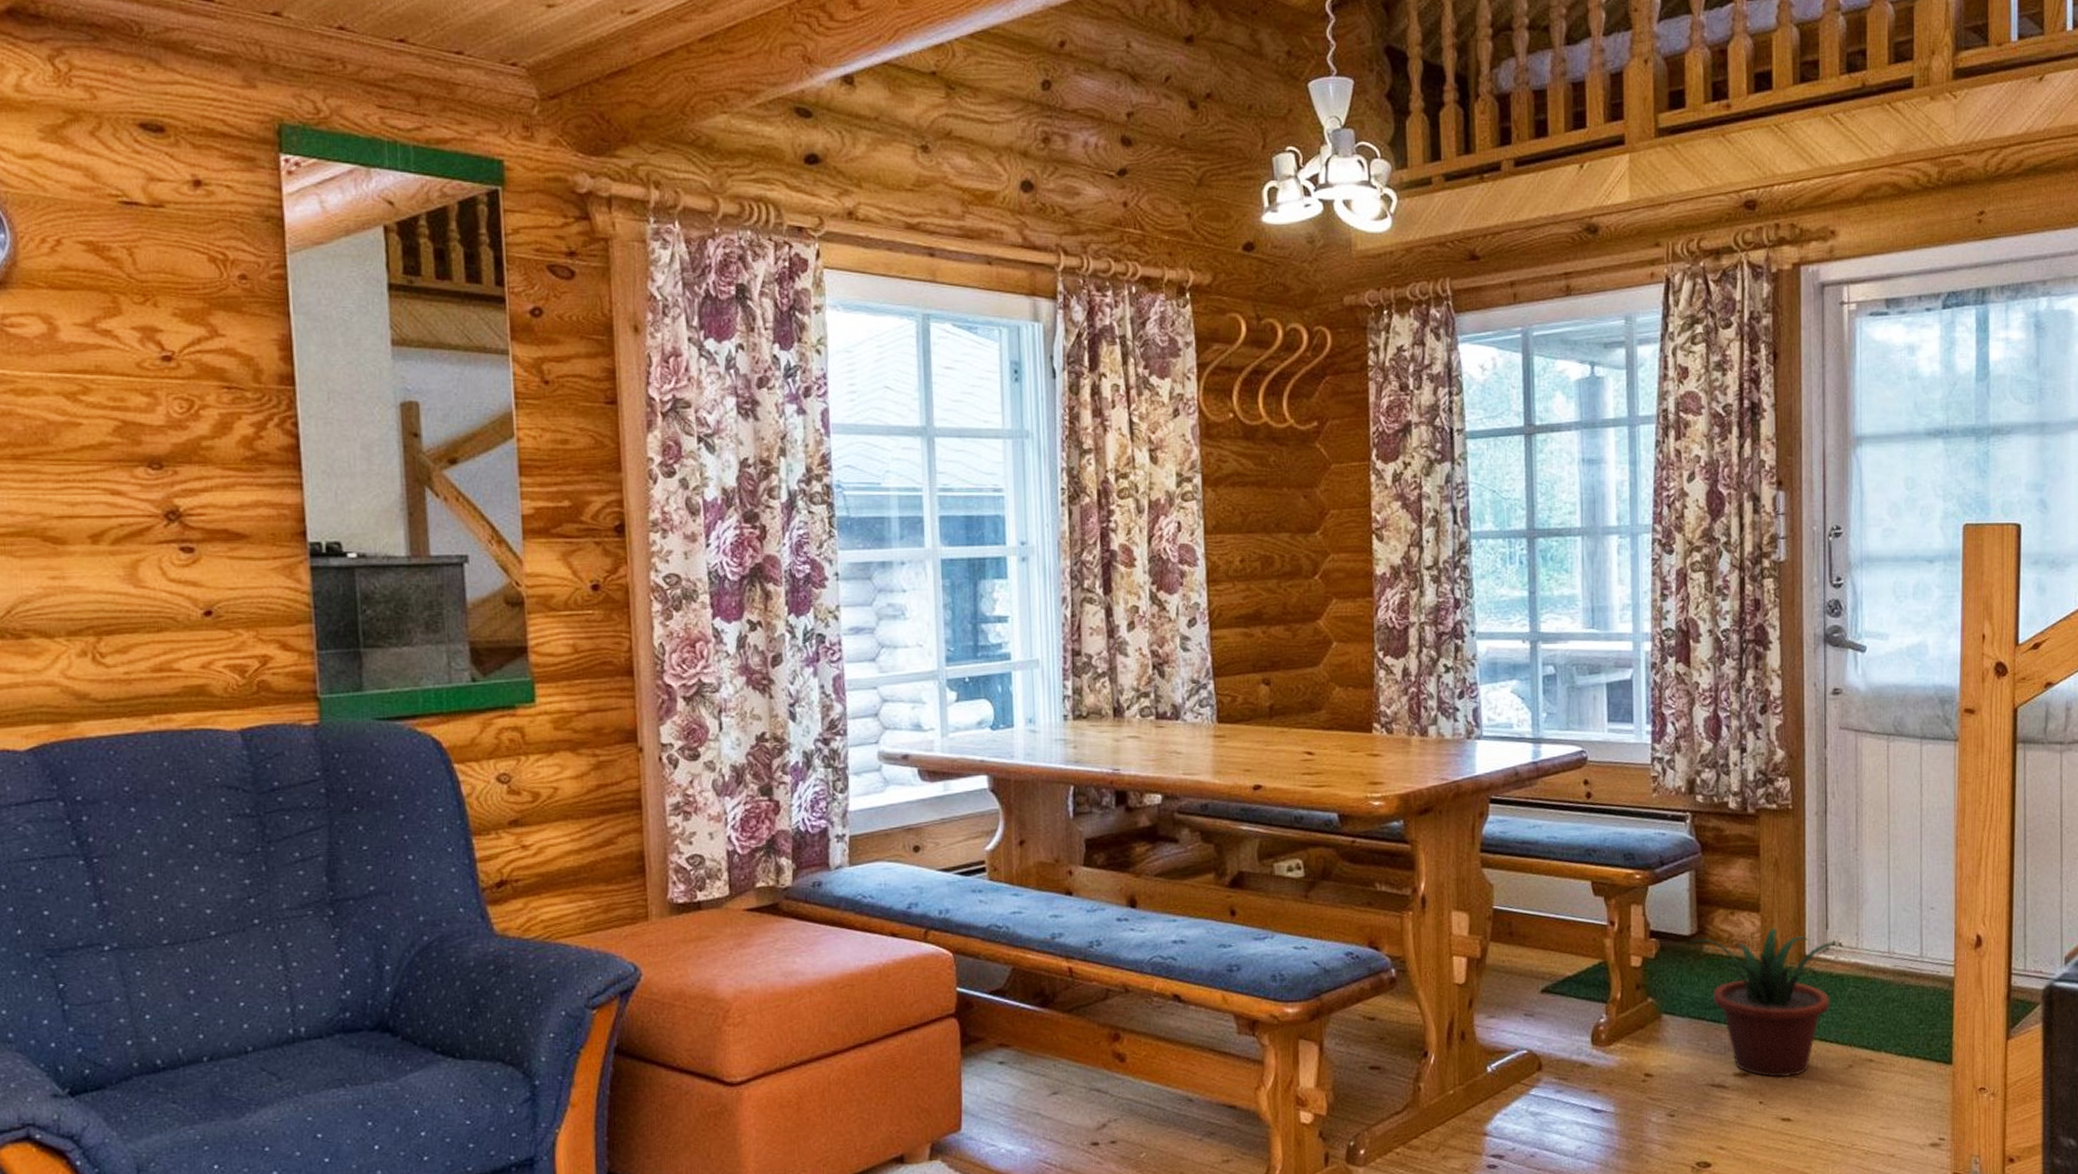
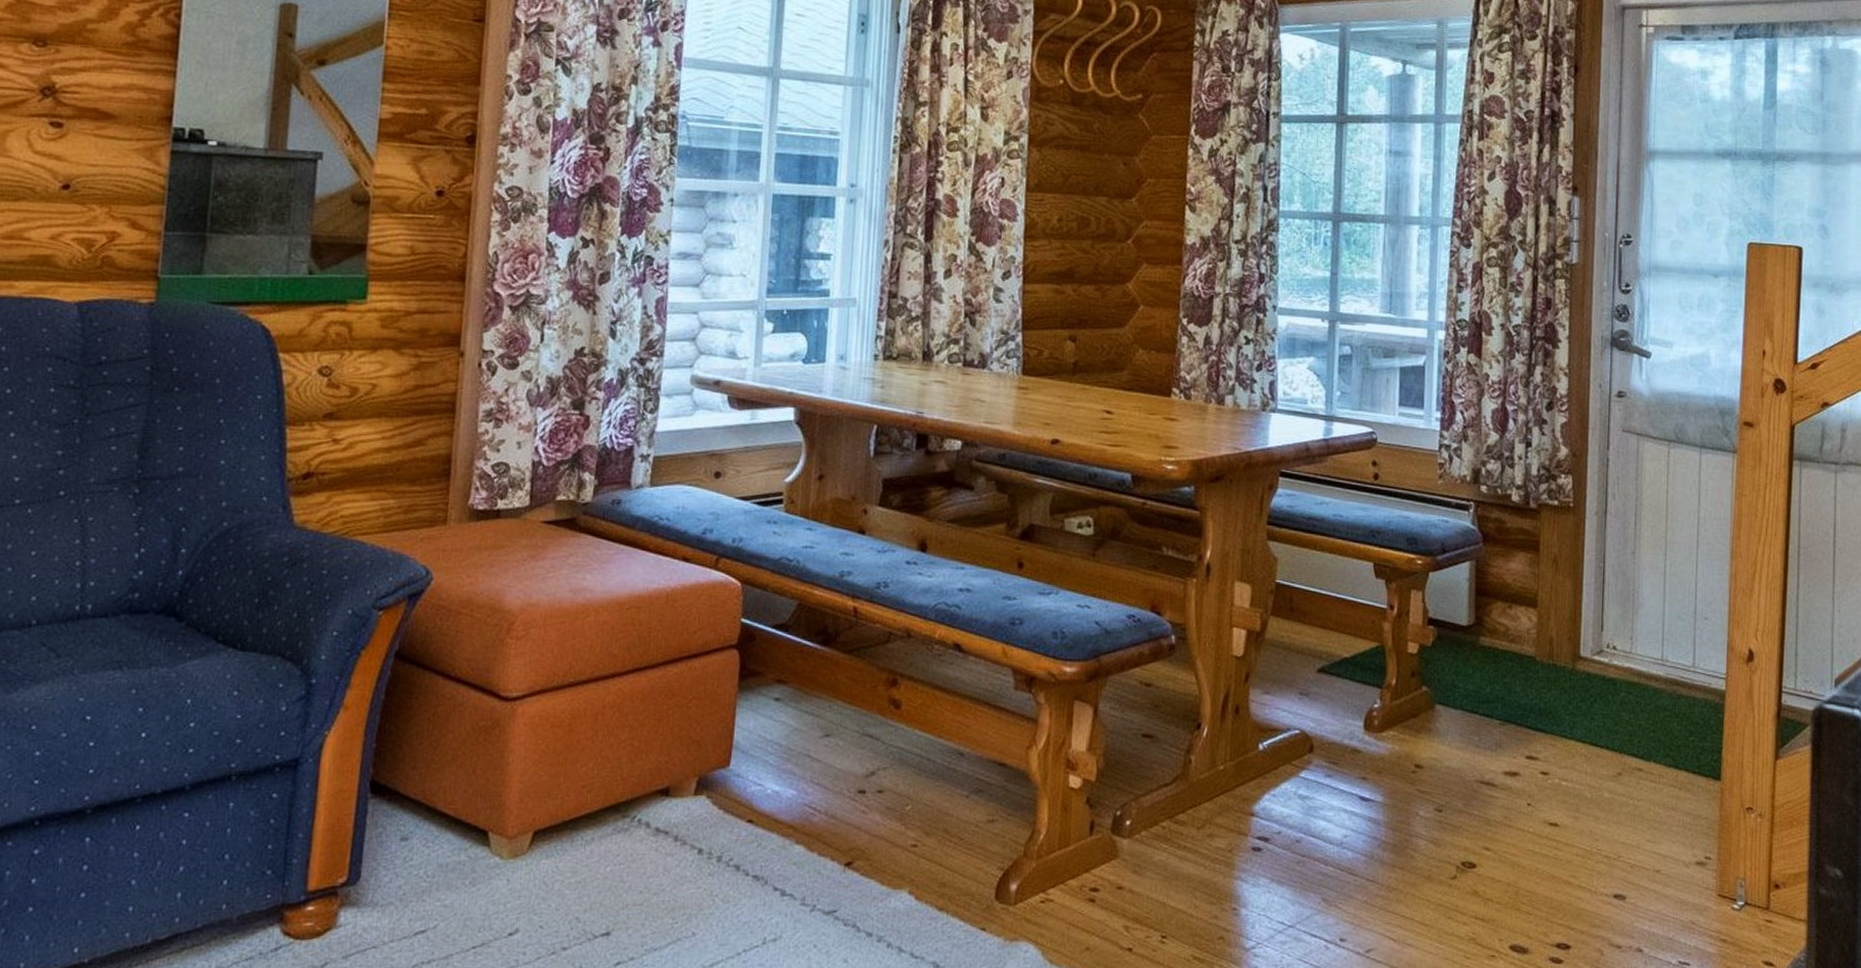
potted plant: present [1688,928,1839,1078] -> none [1465,625,1614,780]

